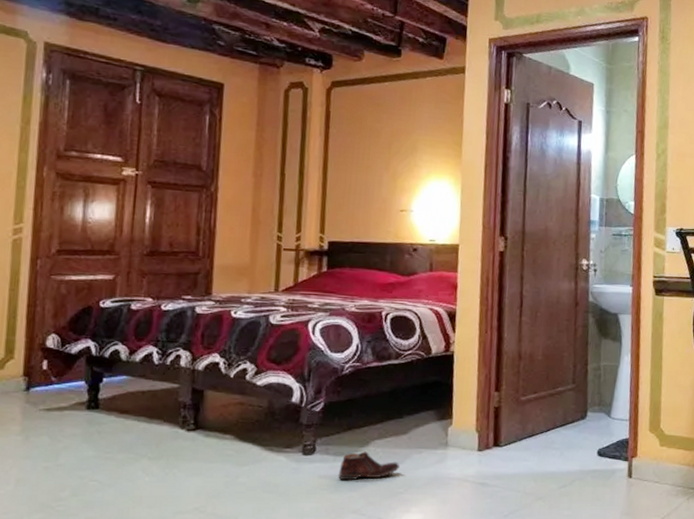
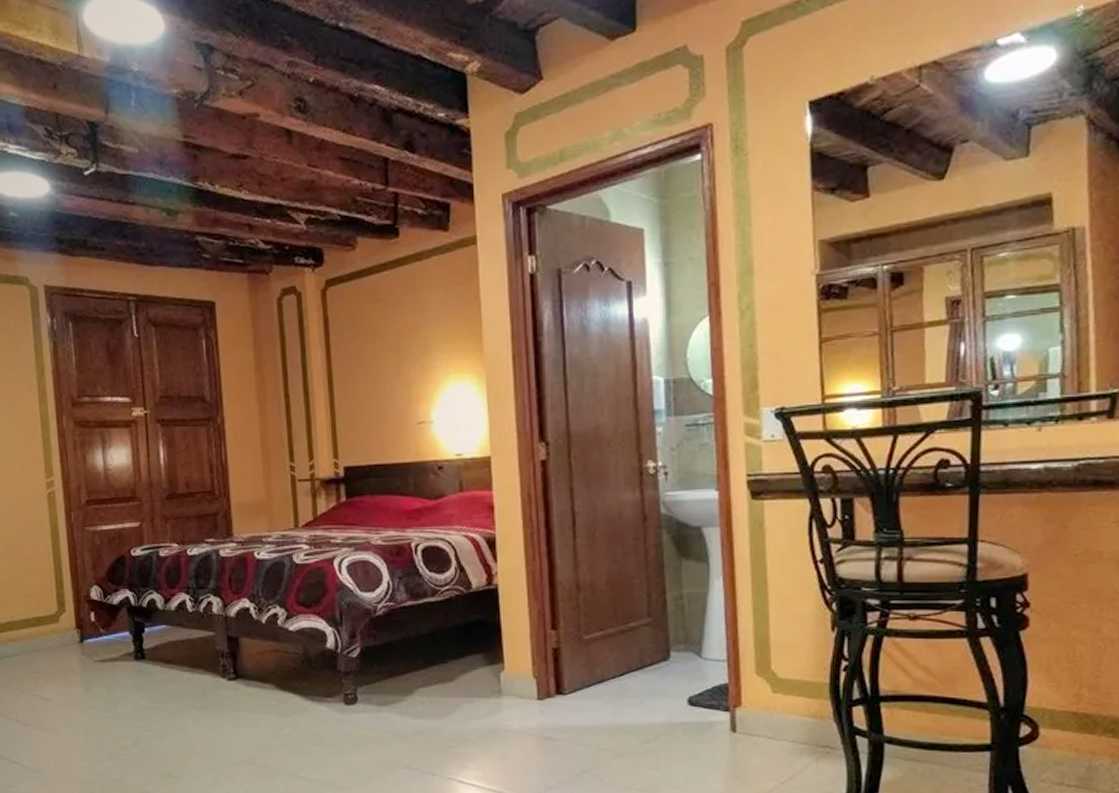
shoe: present [338,451,399,481] -> none [384,700,449,733]

